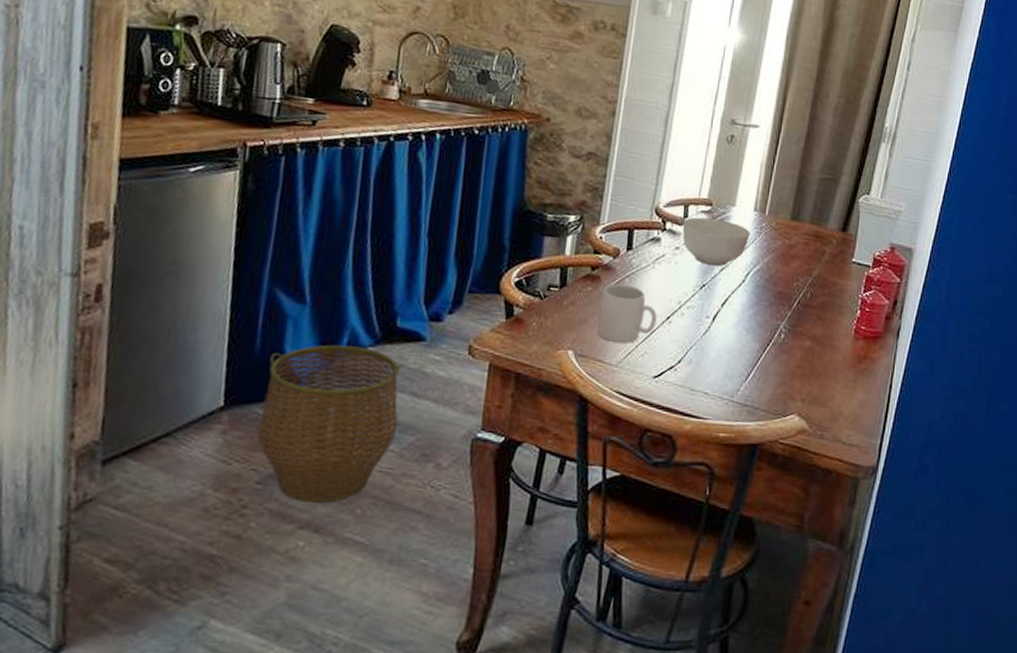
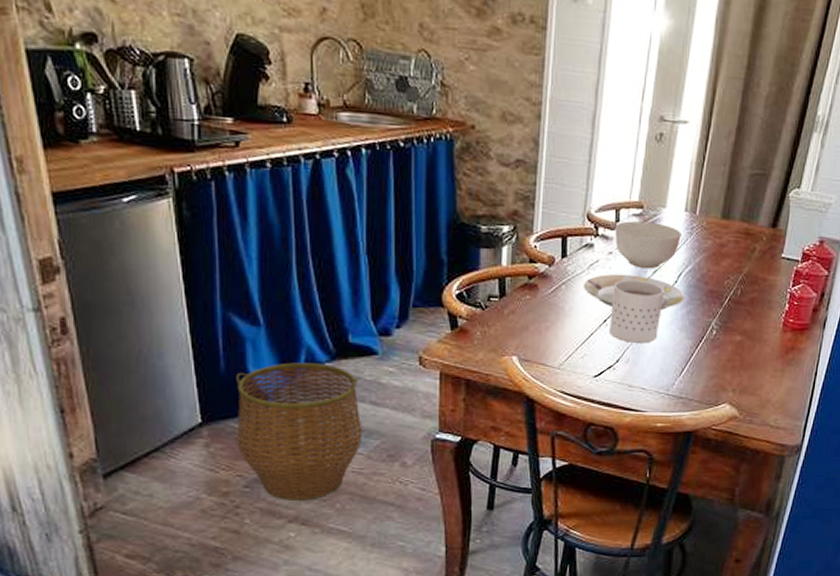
mug: present [597,283,657,343] -> none [537,290,594,347]
plate: none [648,269,754,310] -> present [584,273,686,310]
mug: none [672,275,732,344] -> present [610,279,665,343]

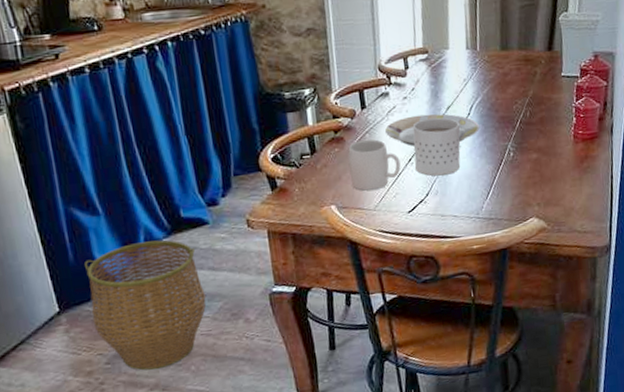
mug: none [537,290,594,347] -> present [347,139,401,191]
bowl: present [614,221,681,268] -> none [405,63,467,107]

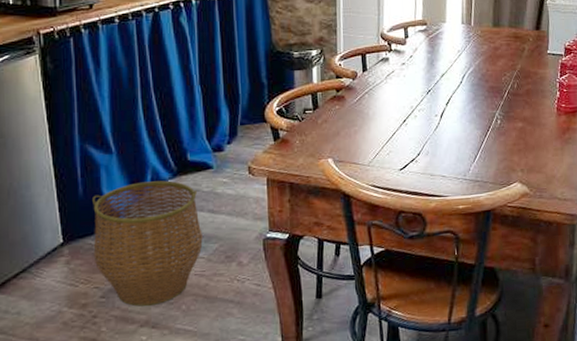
mug: present [347,139,401,191] -> none [347,99,396,147]
plate: present [385,113,480,146] -> none [383,80,471,108]
mug: present [412,117,461,176] -> none [408,83,453,138]

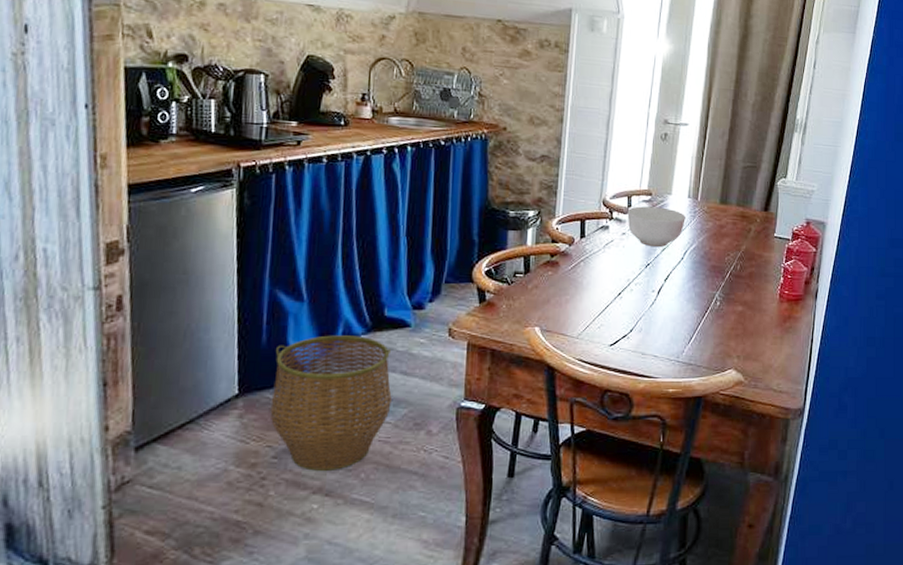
bowl: none [405,35,461,73] -> present [627,206,686,247]

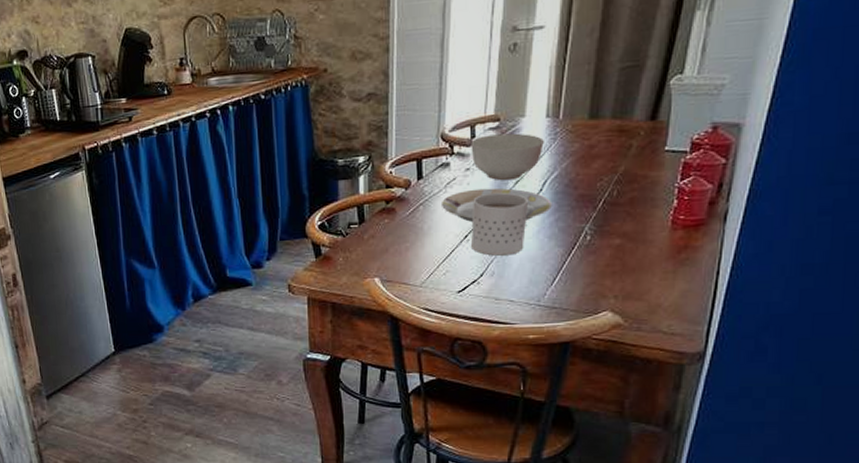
basket: present [270,335,392,471] -> none [139,296,243,416]
plate: none [600,252,692,284] -> present [442,187,553,222]
mug: none [624,256,673,314] -> present [471,192,529,256]

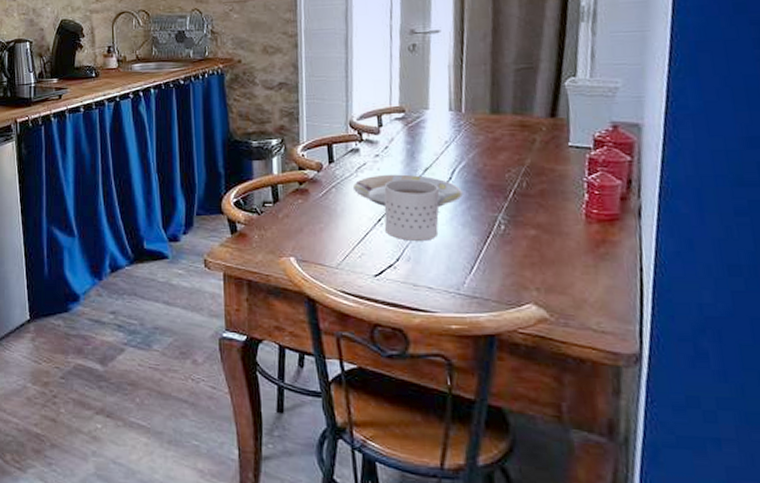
bowl: present [471,133,544,180] -> none [378,124,449,167]

